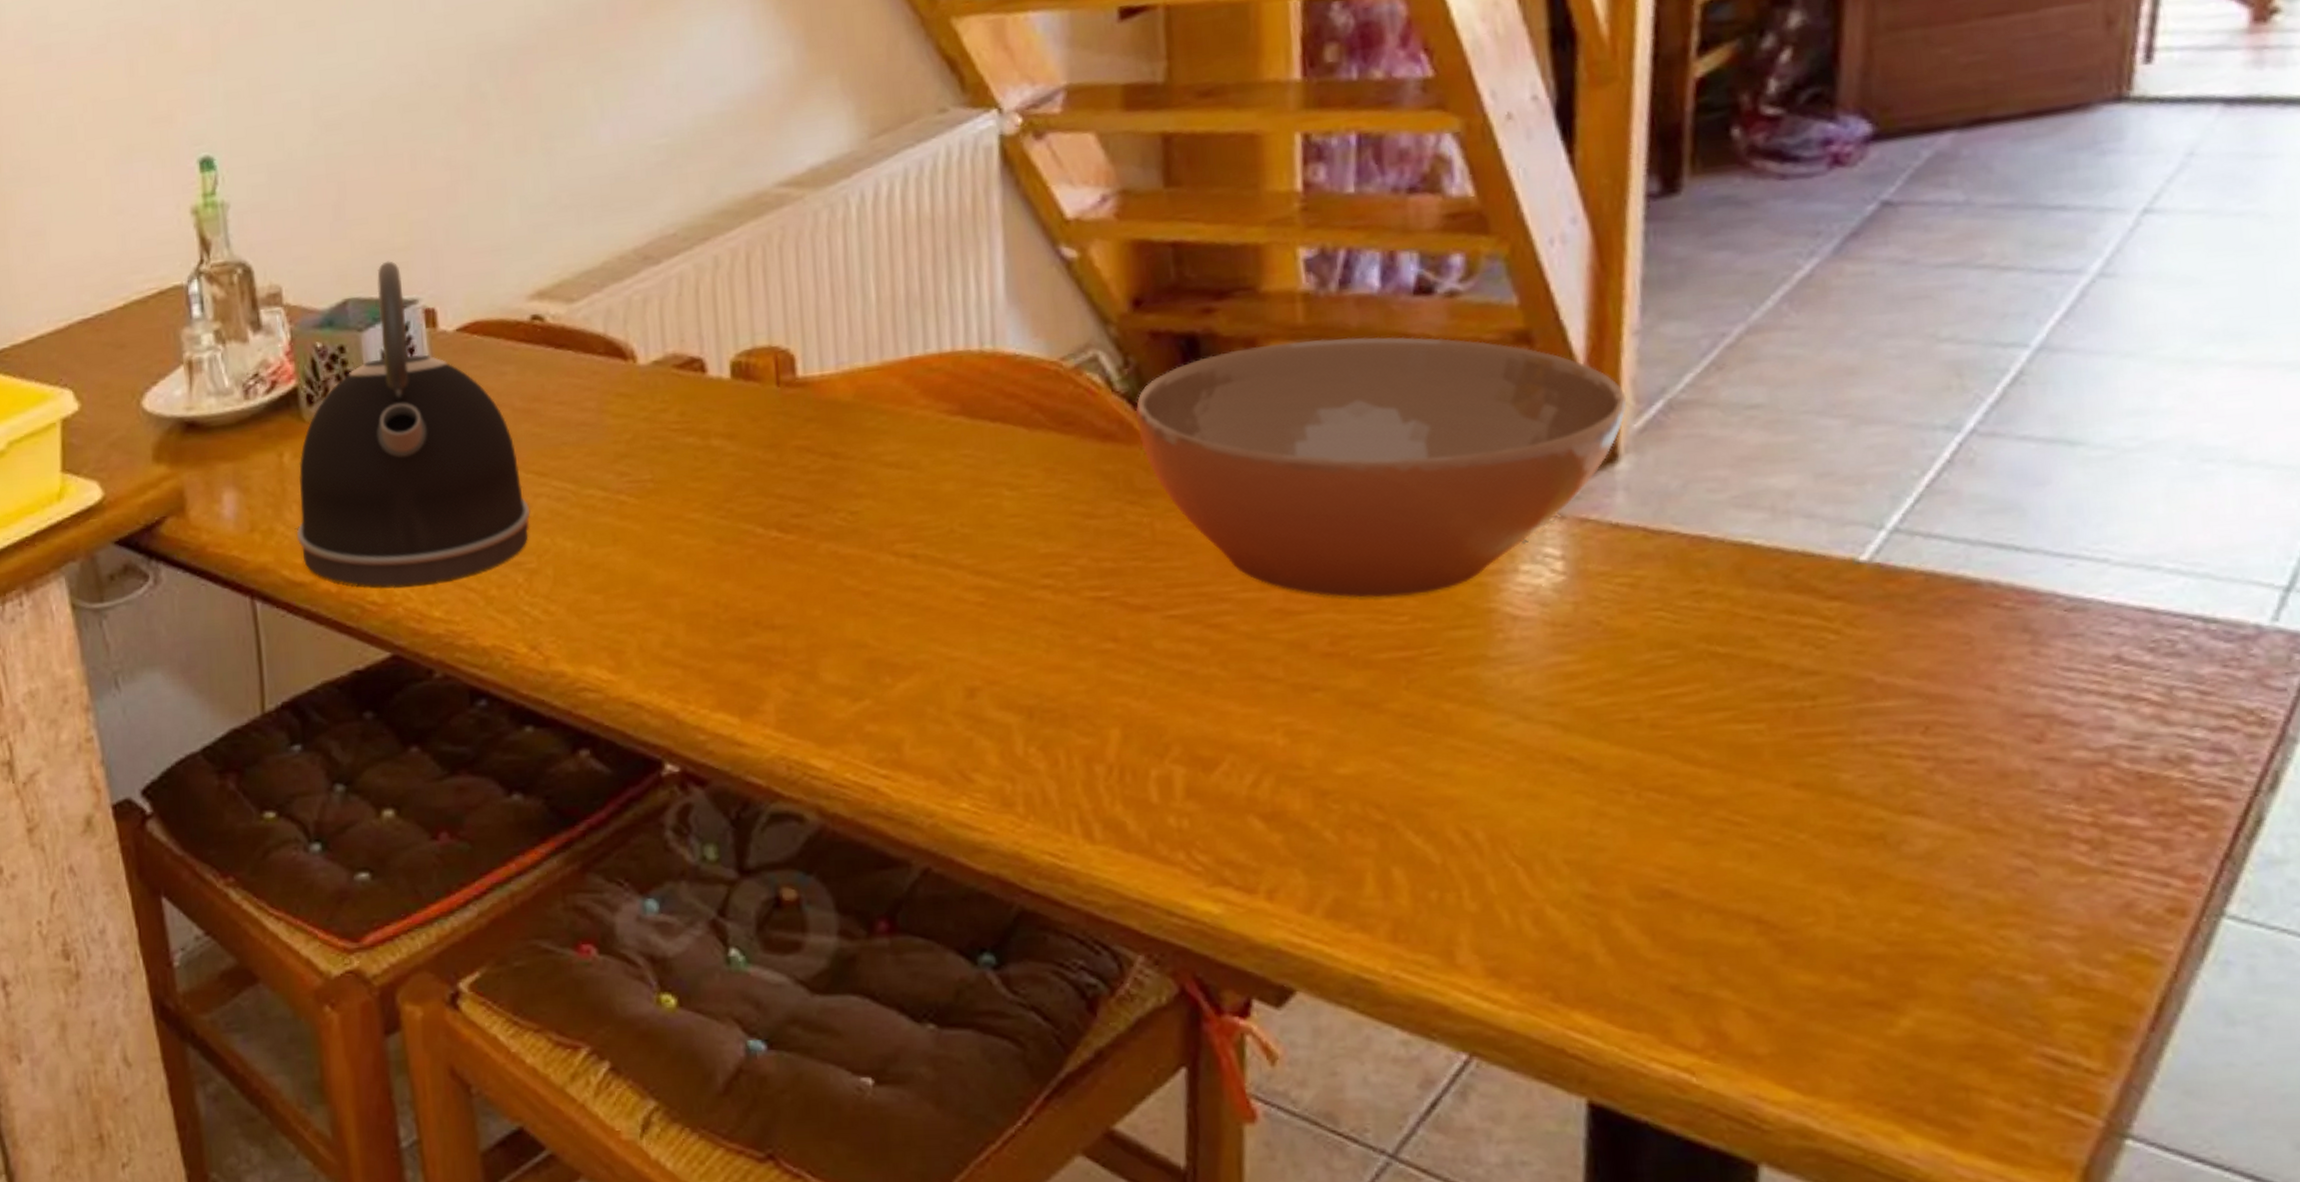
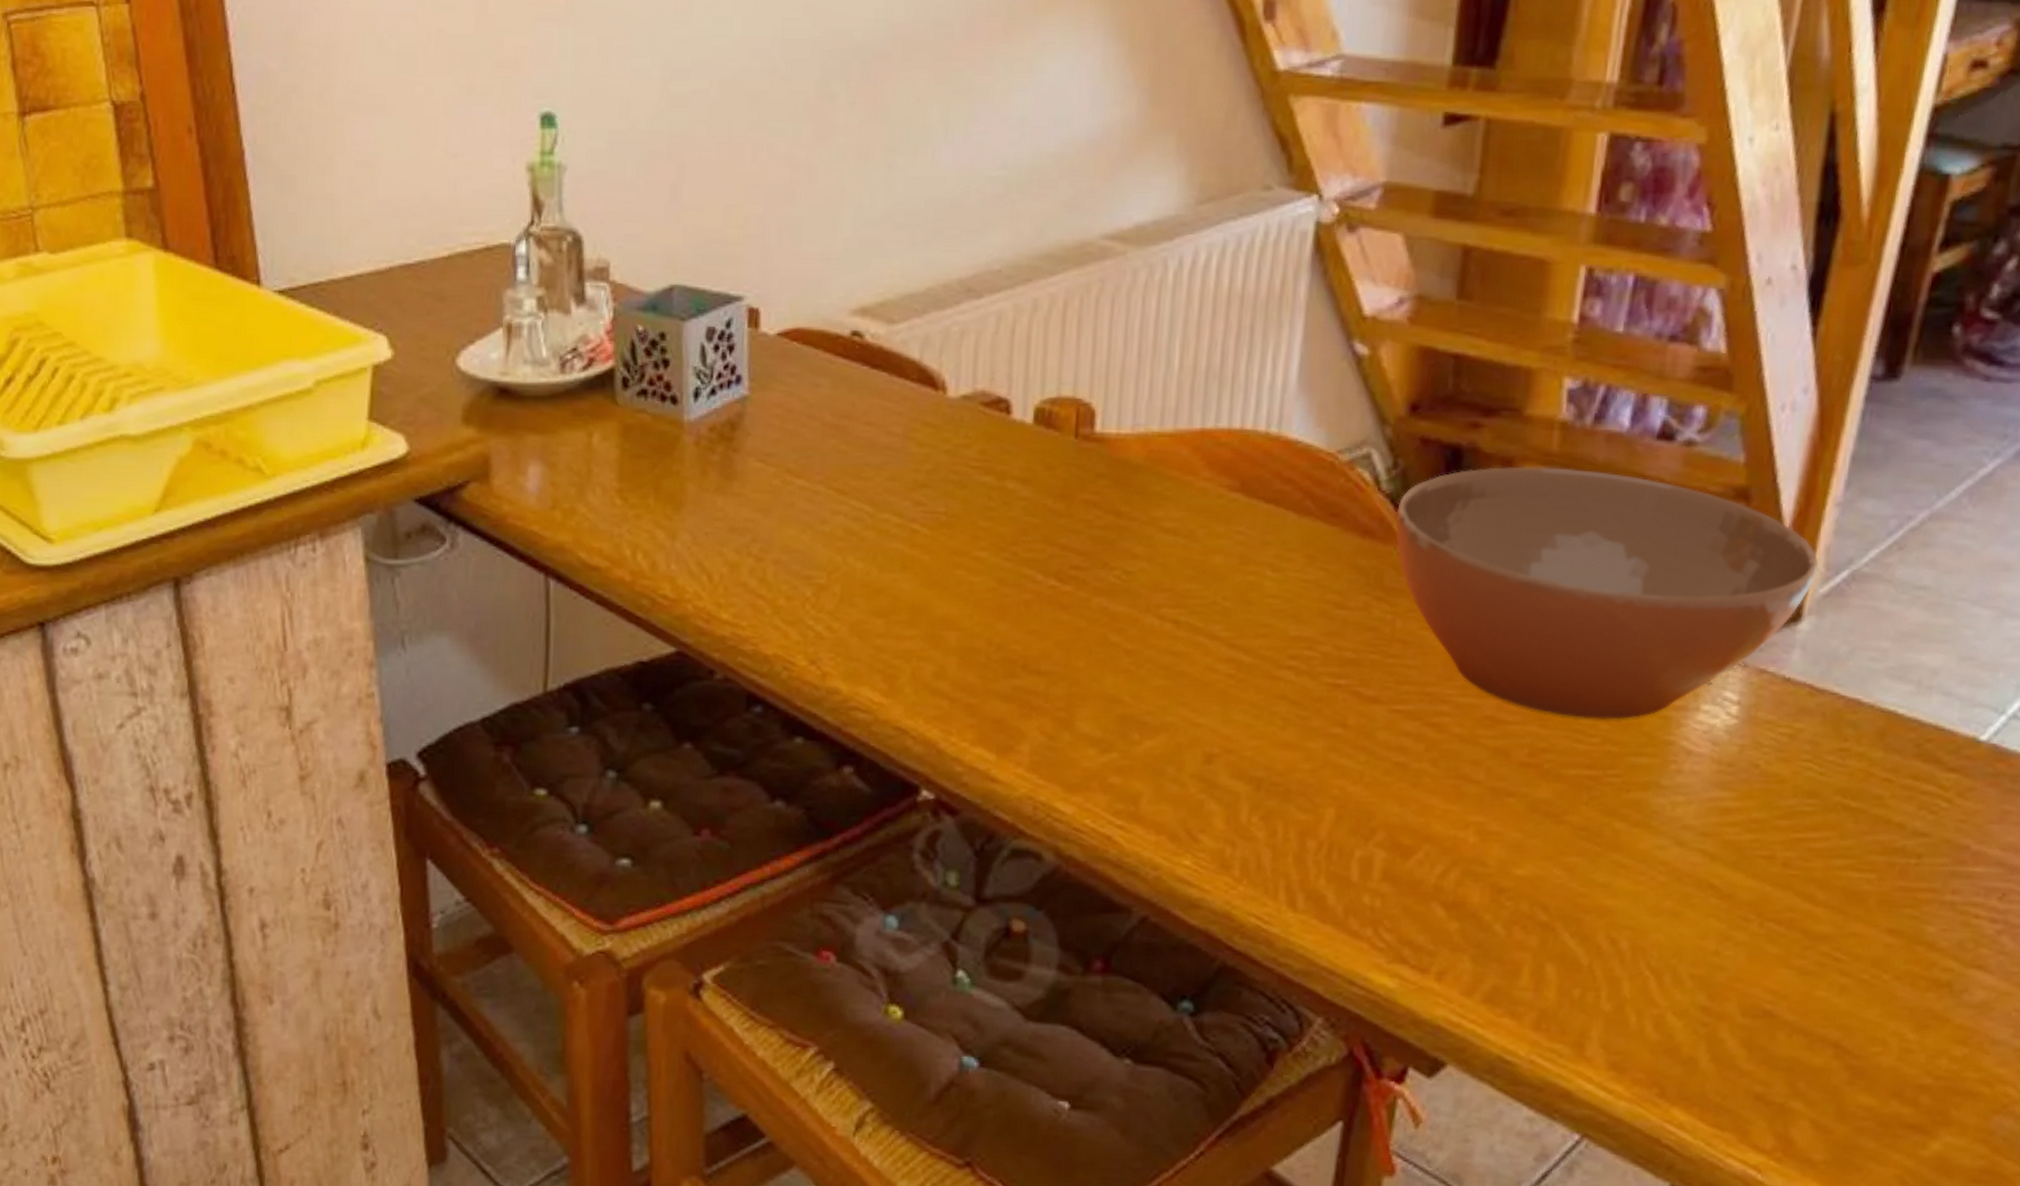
kettle: present [296,261,531,587] -> none [596,252,827,585]

